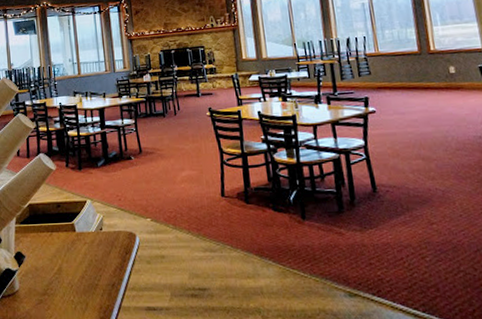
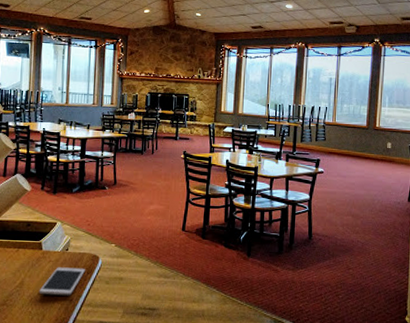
cell phone: none [78,248,123,281] -> present [38,267,85,296]

